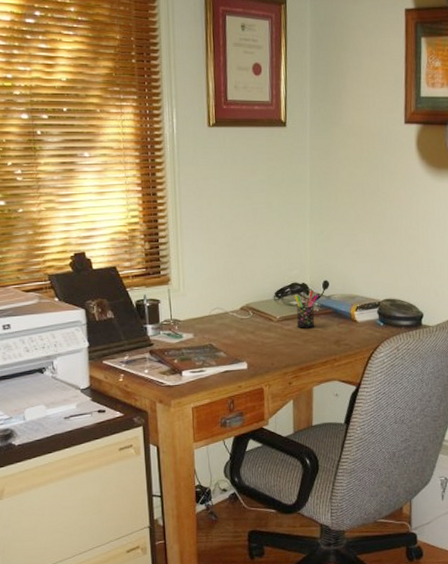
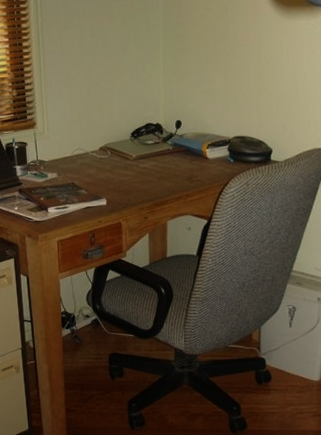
pen holder: present [294,291,319,328] -> none [149,130,173,166]

